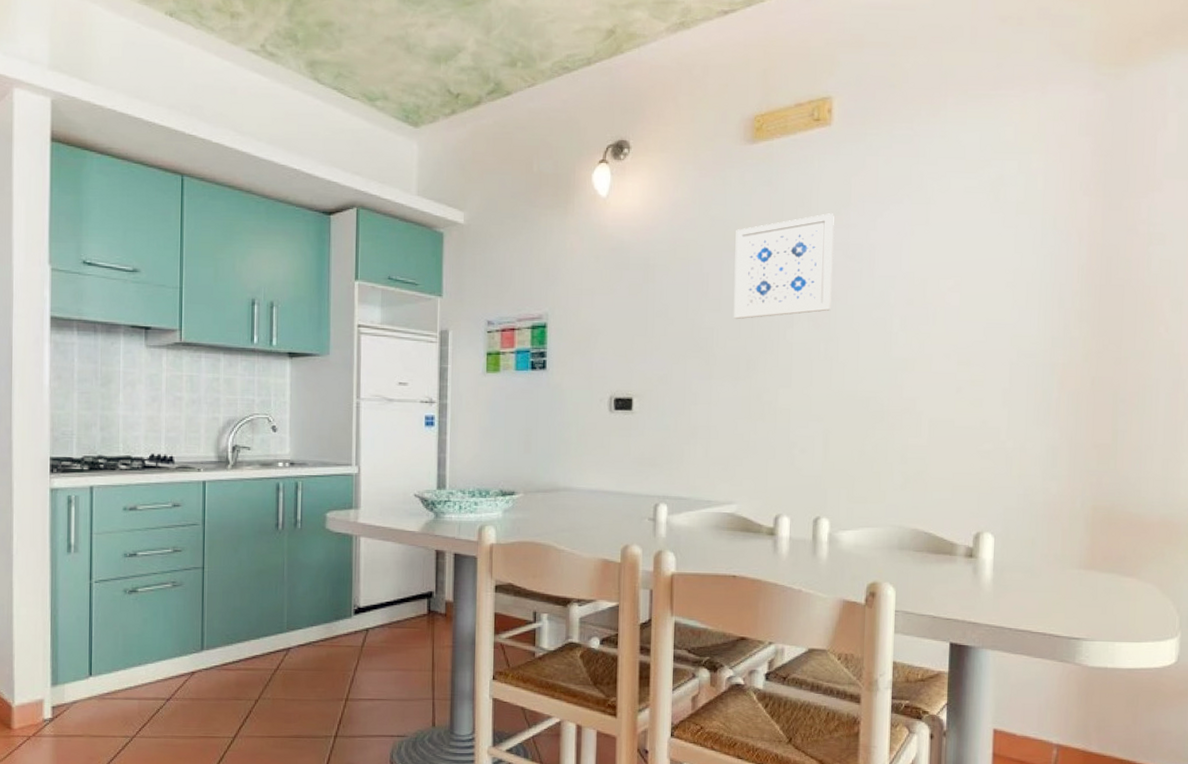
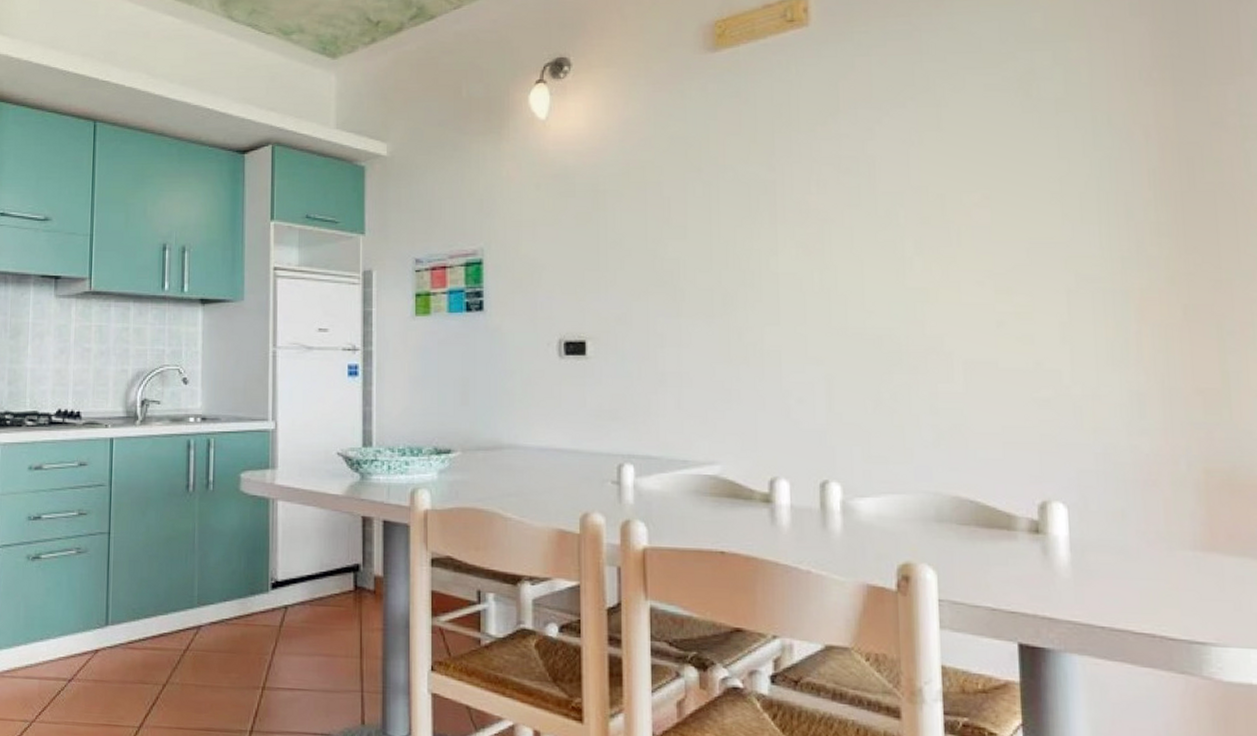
wall art: present [733,213,834,319] -> none [700,123,824,247]

